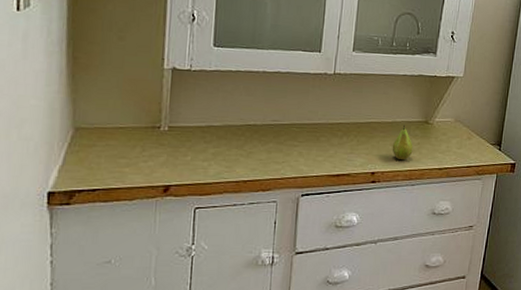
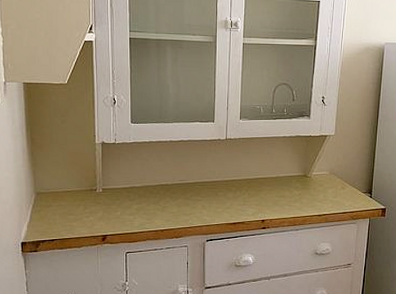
fruit: present [392,125,413,160] -> none [277,179,295,208]

